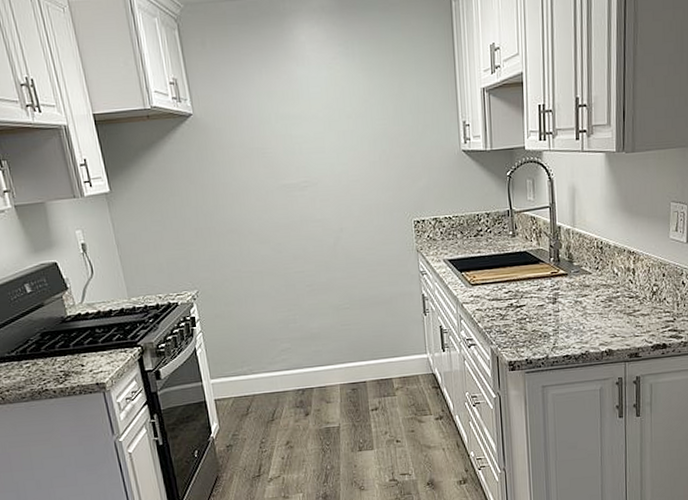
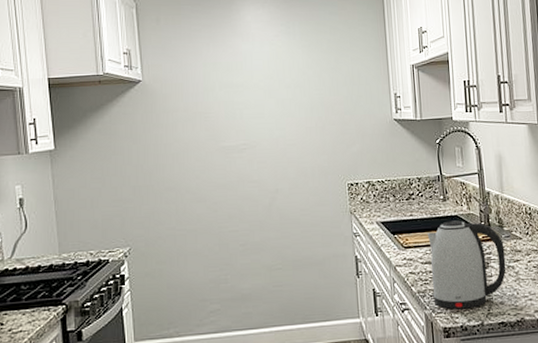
kettle: none [495,256,574,344] -> present [427,220,507,310]

